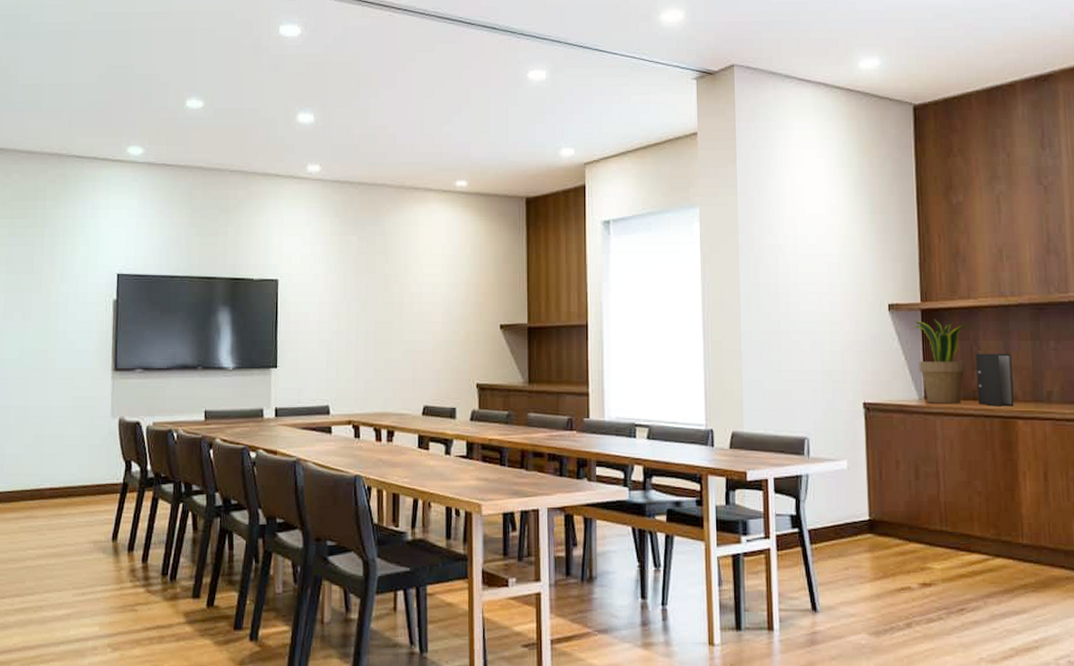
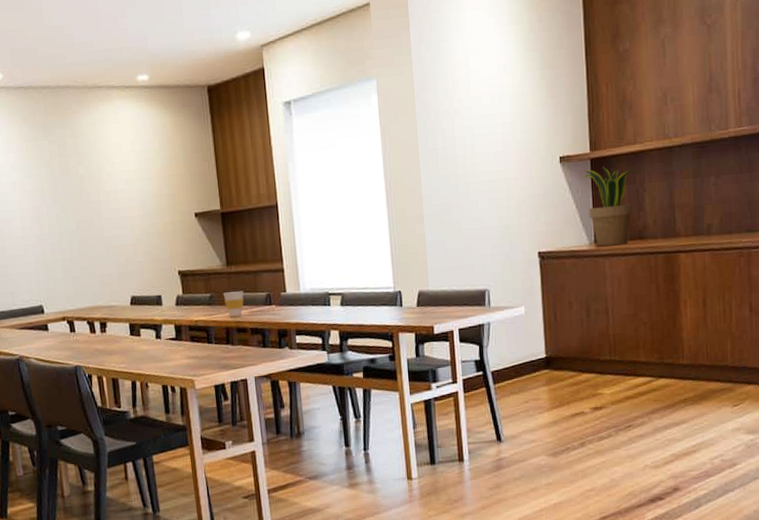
cup: none [521,412,544,441] -> present [223,291,244,319]
binder: present [976,353,1014,407] -> none [642,192,677,244]

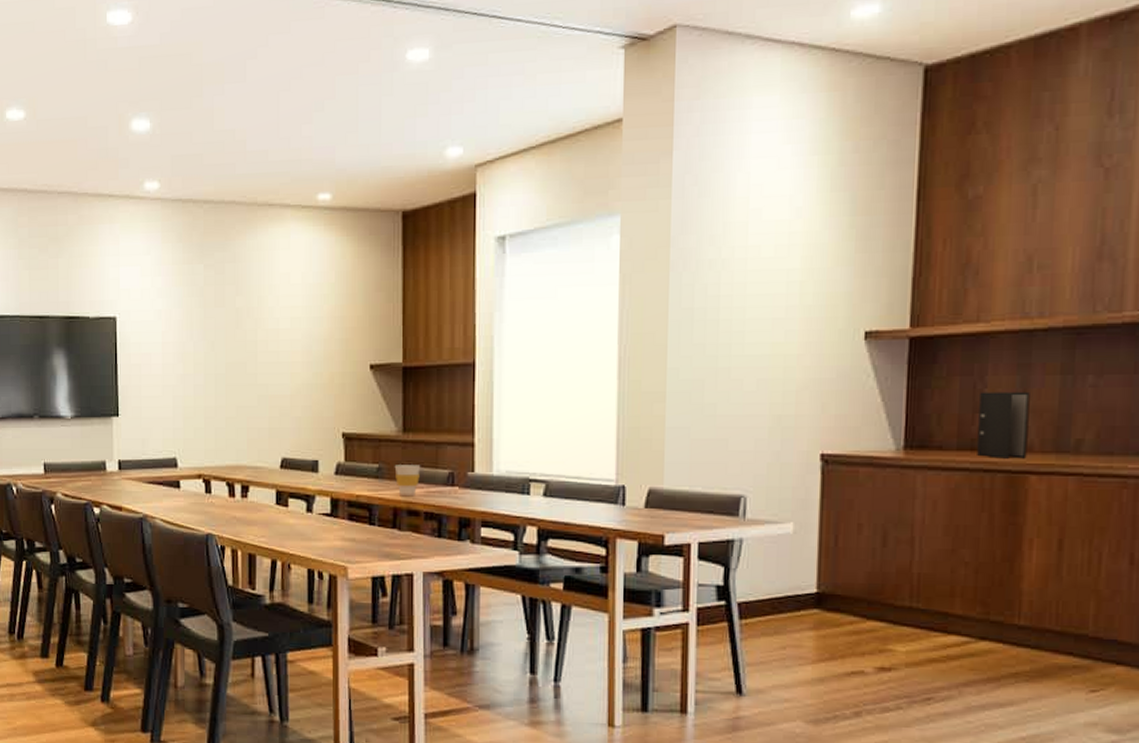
potted plant: present [582,166,634,247] -> none [895,349,973,455]
binder: none [642,192,677,244] -> present [977,391,1030,459]

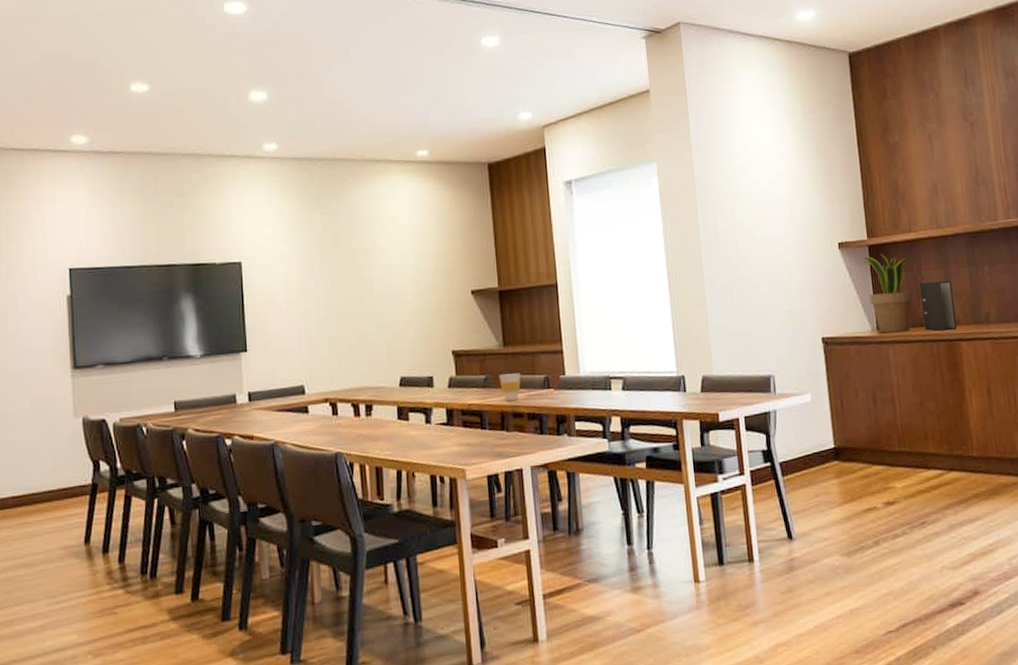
potted plant: none [895,349,973,455] -> present [861,253,913,333]

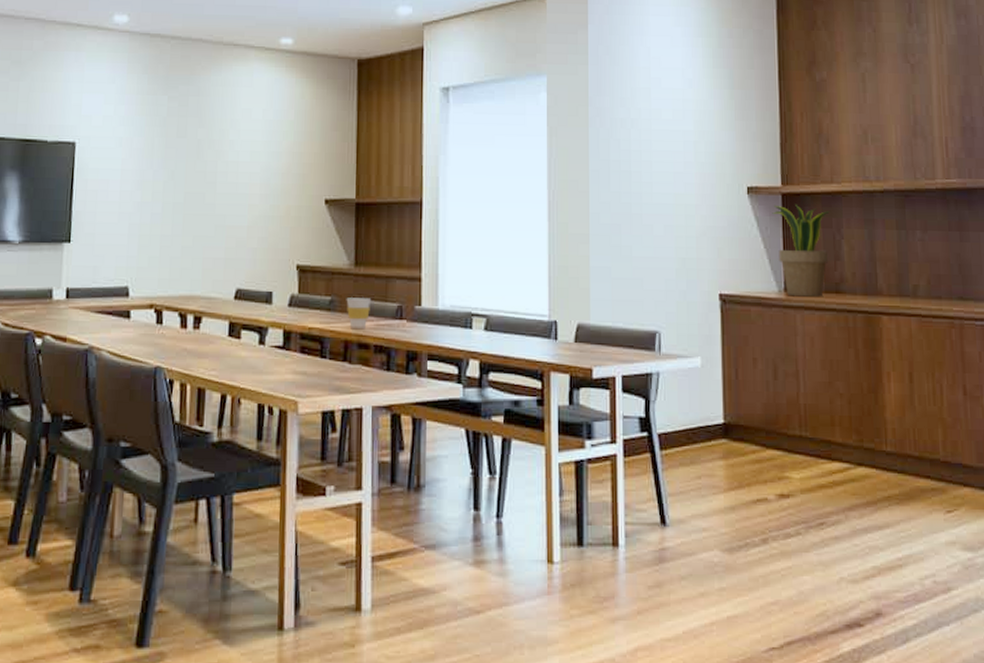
binder: present [920,280,957,331] -> none [839,242,878,301]

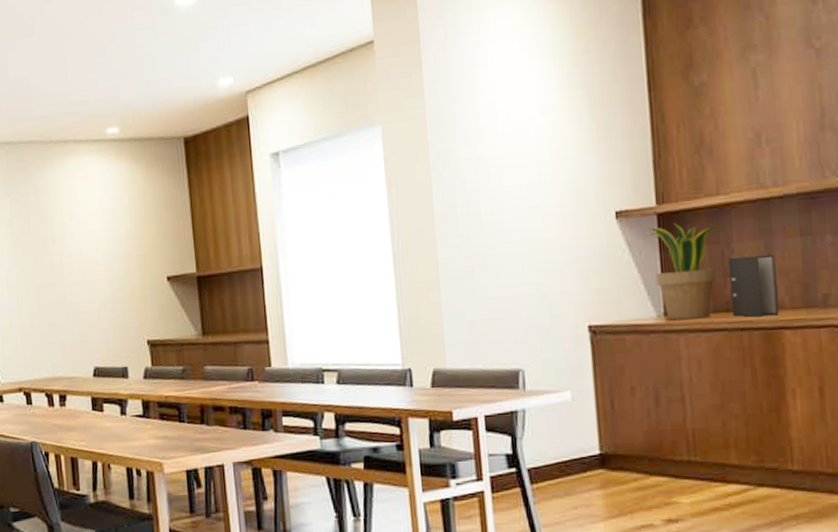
cup: present [346,298,372,331] -> none [197,364,222,396]
binder: none [839,242,878,301] -> present [728,254,779,318]

